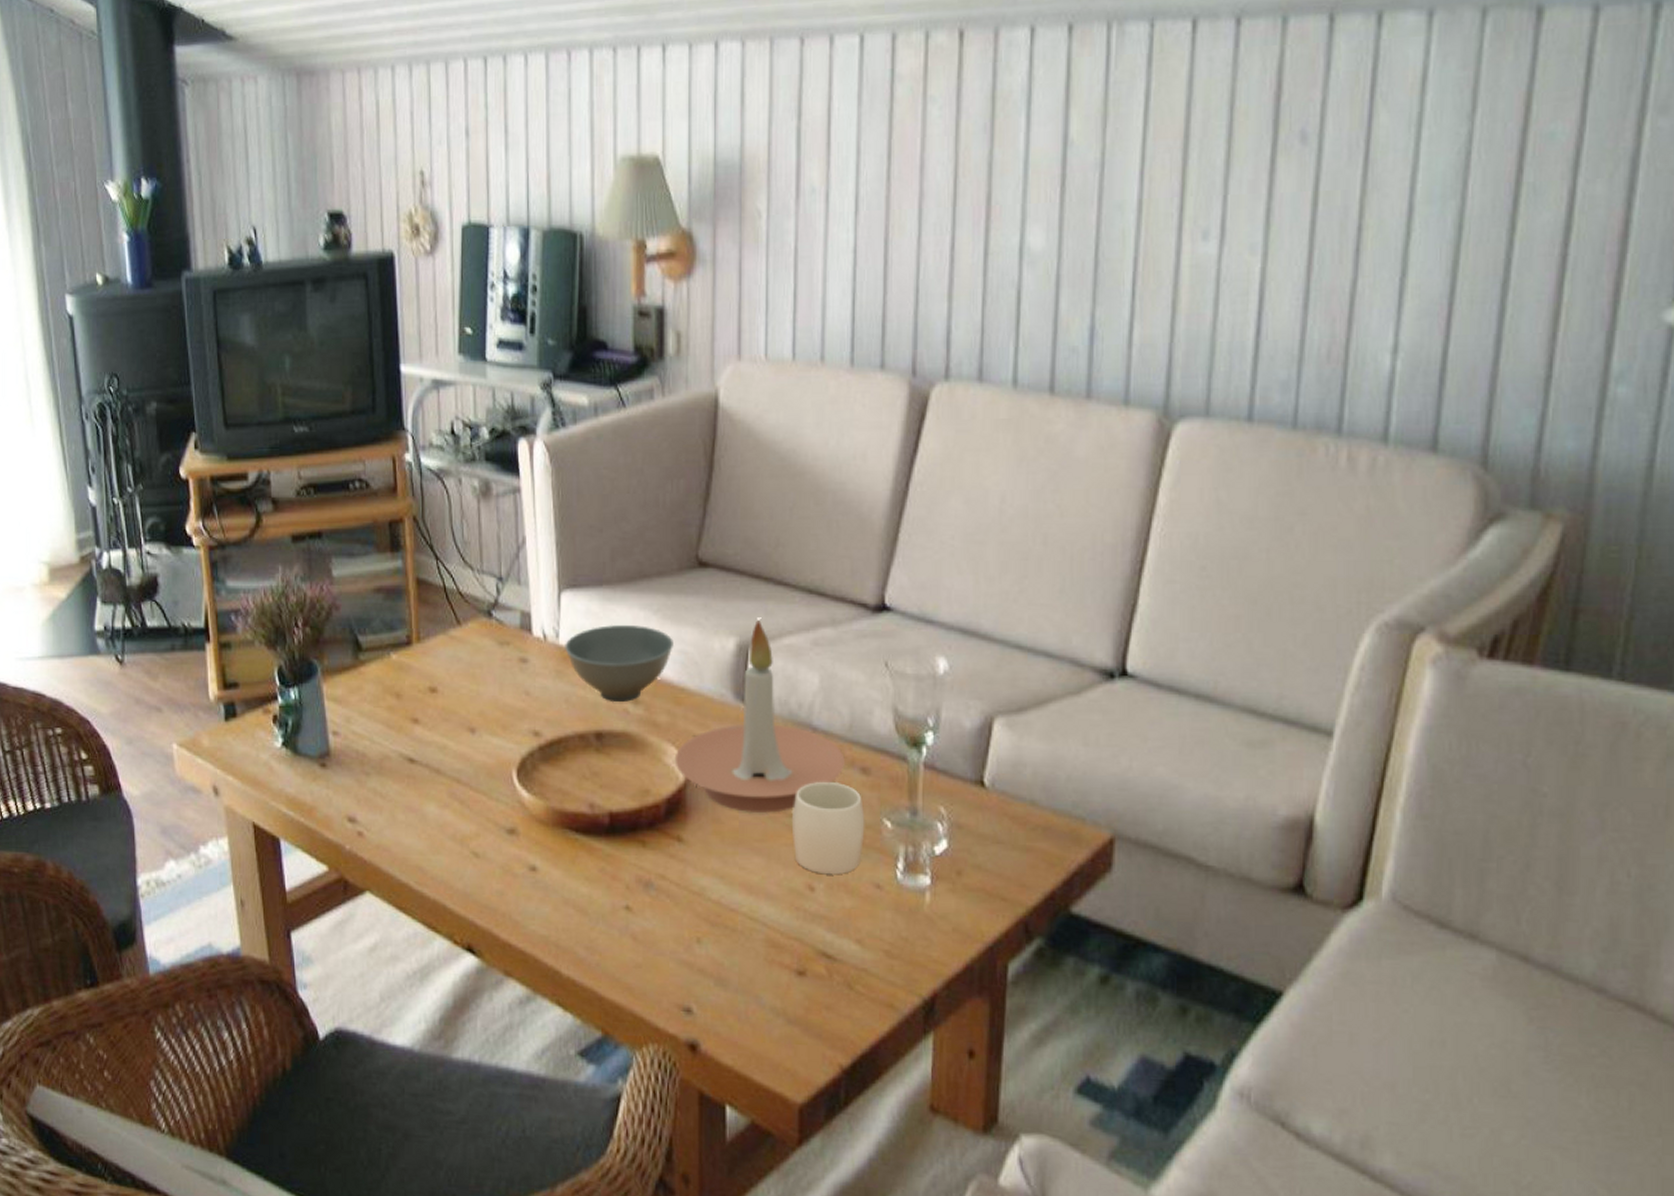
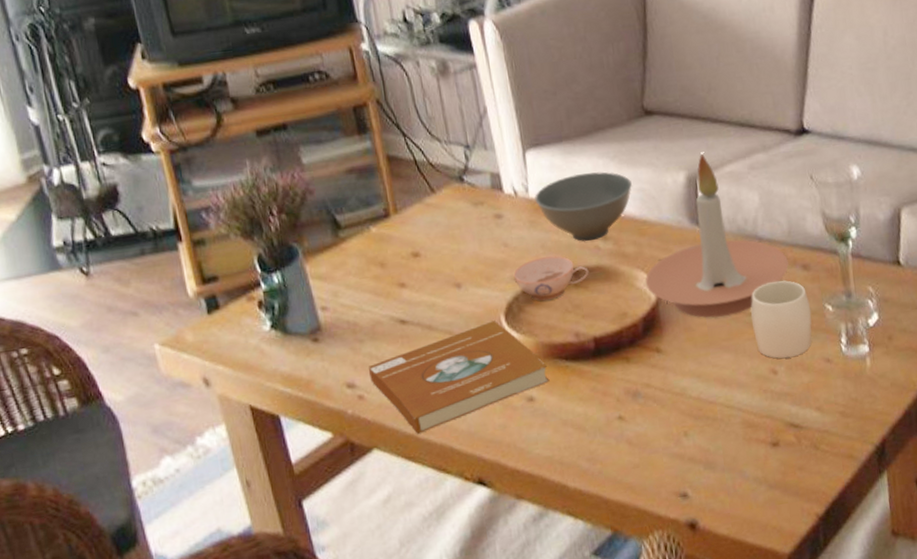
book: none [371,775,556,884] -> present [368,320,550,434]
teacup: none [531,713,614,762] -> present [513,256,589,301]

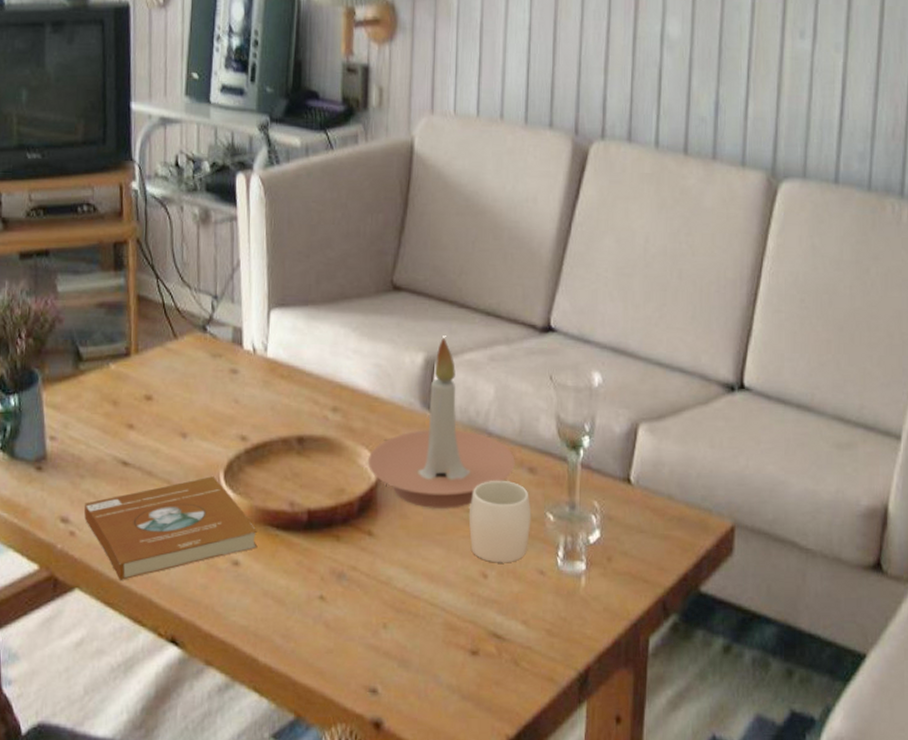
teacup: present [513,256,589,301] -> none [239,420,314,465]
bowl: present [535,171,632,242] -> none [272,341,369,409]

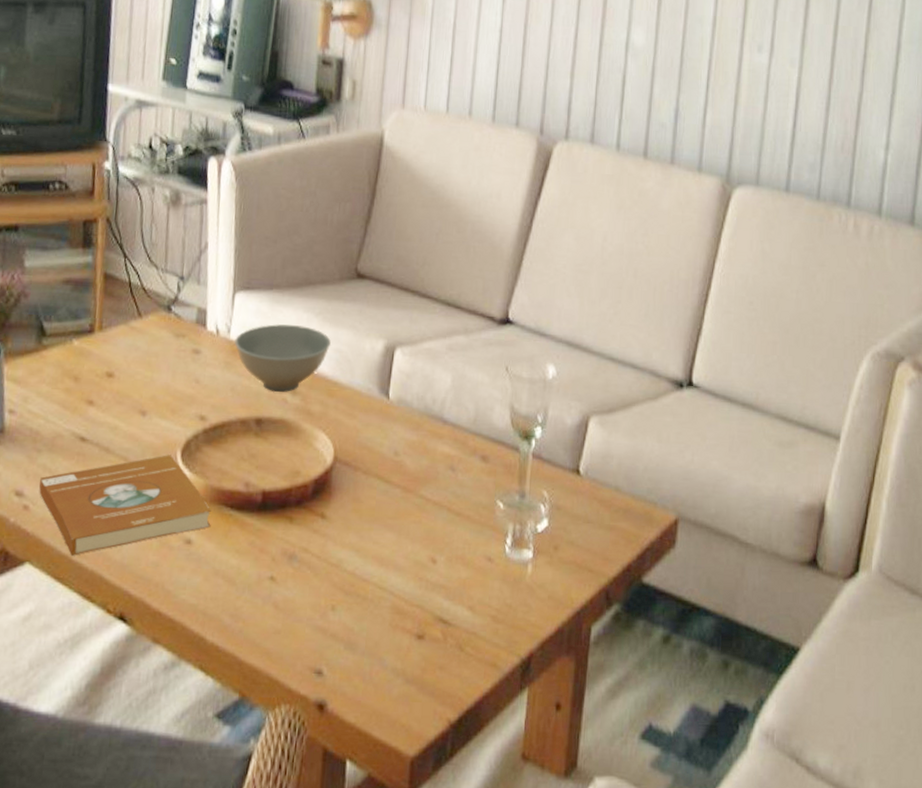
bowl: none [272,341,369,409] -> present [235,324,331,392]
candle holder: present [367,338,515,508] -> none [324,326,469,494]
mug: present [468,480,532,563] -> none [420,467,482,549]

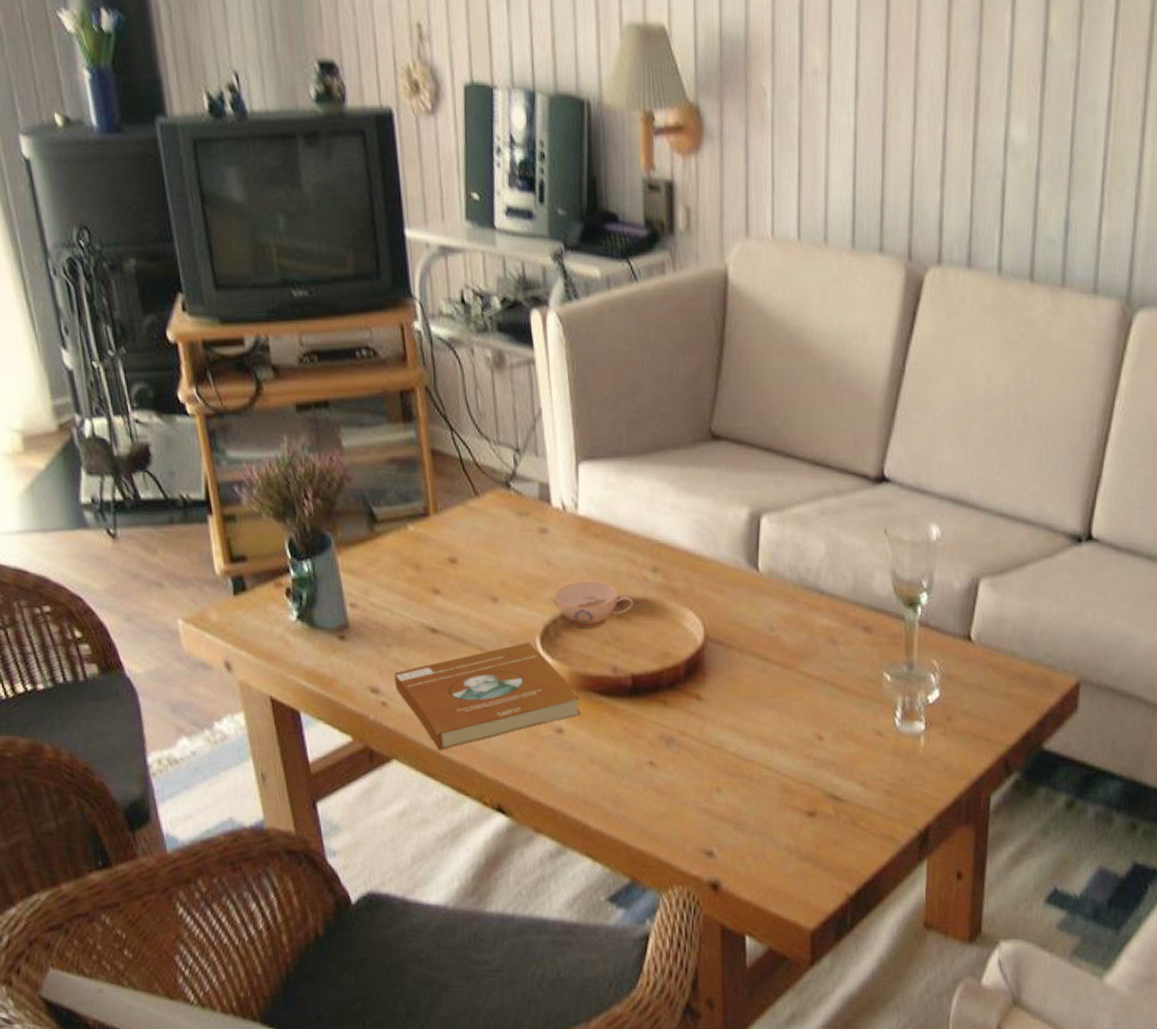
teacup: none [198,400,272,445] -> present [553,582,634,629]
bowl: present [235,324,331,392] -> none [584,496,689,569]

